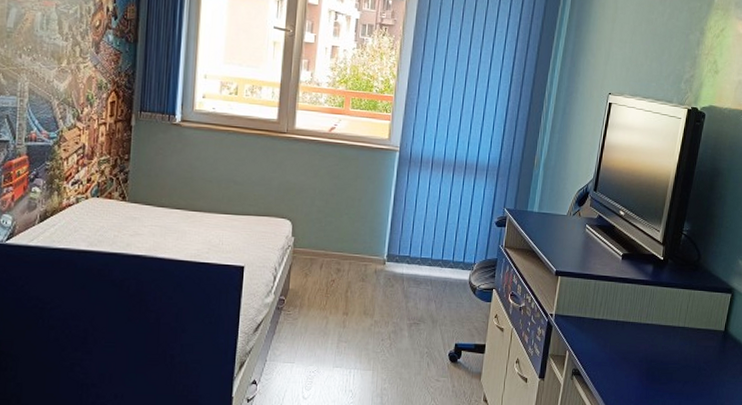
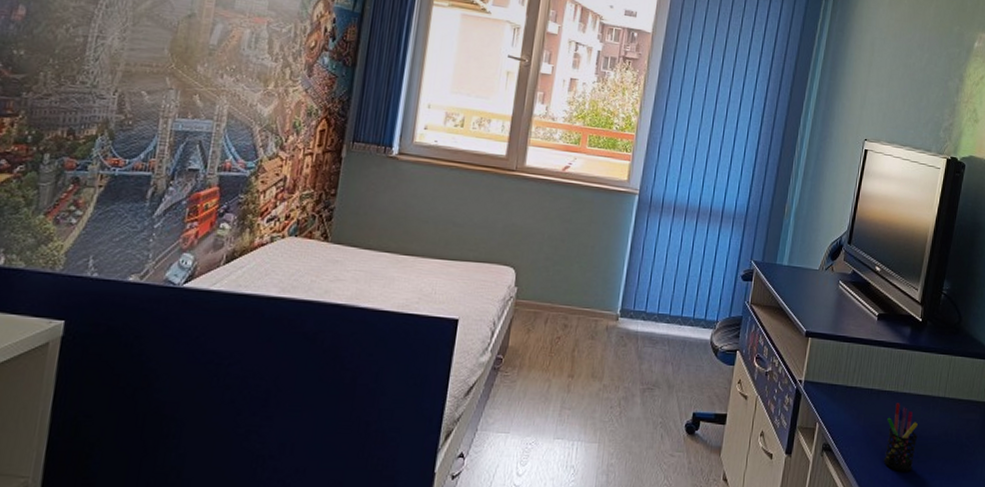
pen holder: none [627,332,660,392] -> present [883,403,918,472]

